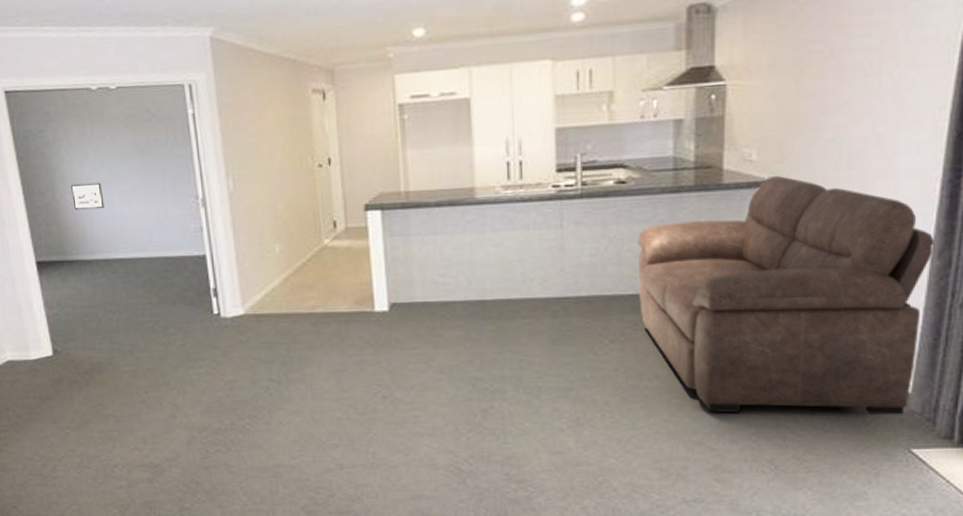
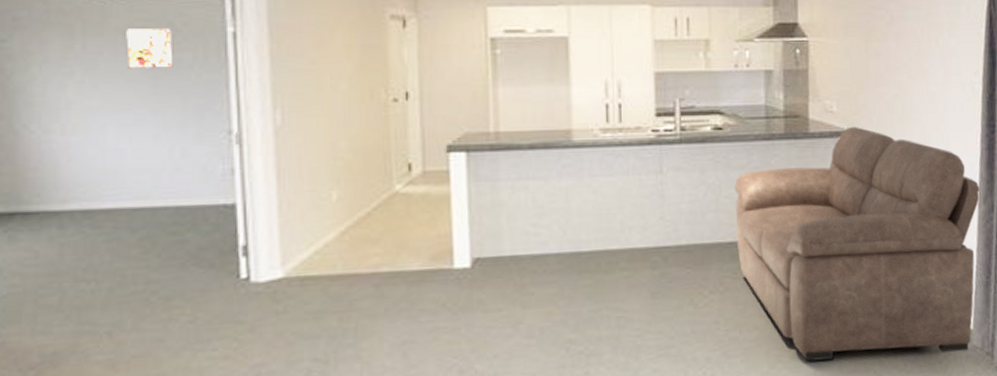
picture frame: present [71,182,105,211] -> none [41,110,91,145]
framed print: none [118,113,153,148] -> present [126,27,174,69]

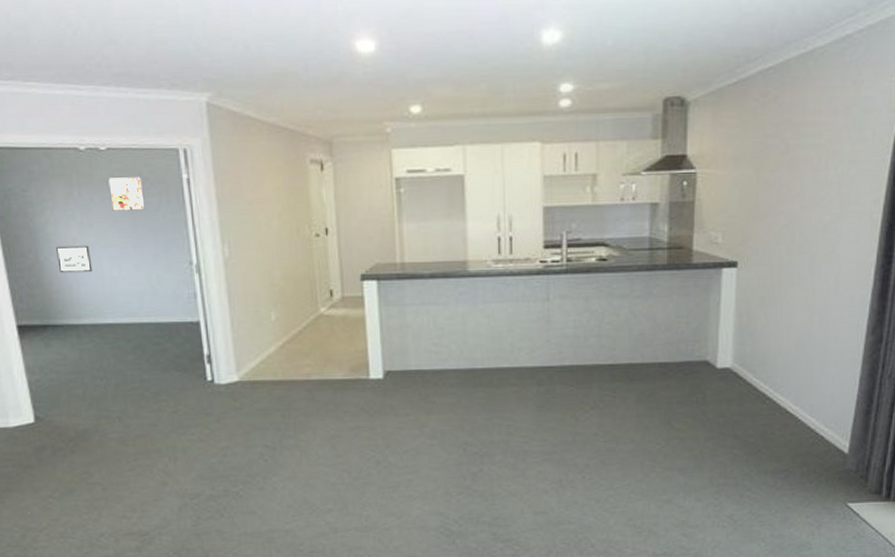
picture frame: none [41,110,91,145] -> present [56,245,93,273]
sofa: present [735,126,981,362] -> none [617,257,869,474]

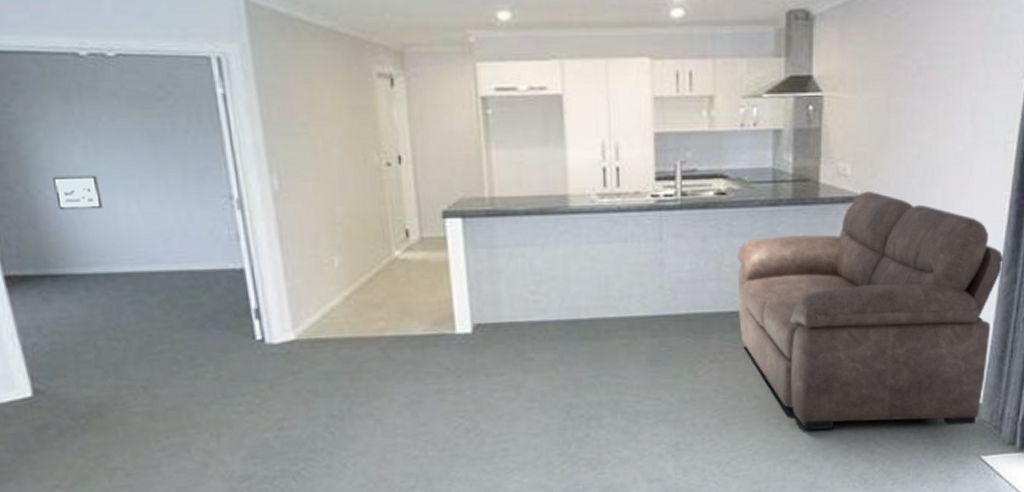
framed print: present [108,176,145,211] -> none [119,89,170,133]
sofa: none [617,257,869,474] -> present [738,190,1004,431]

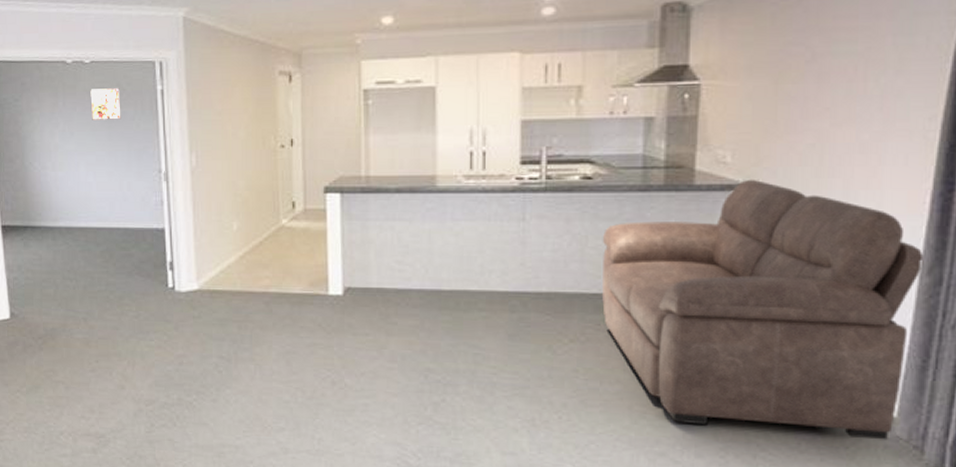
picture frame: present [53,175,103,211] -> none [40,152,70,178]
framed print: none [119,89,170,133] -> present [90,87,121,120]

